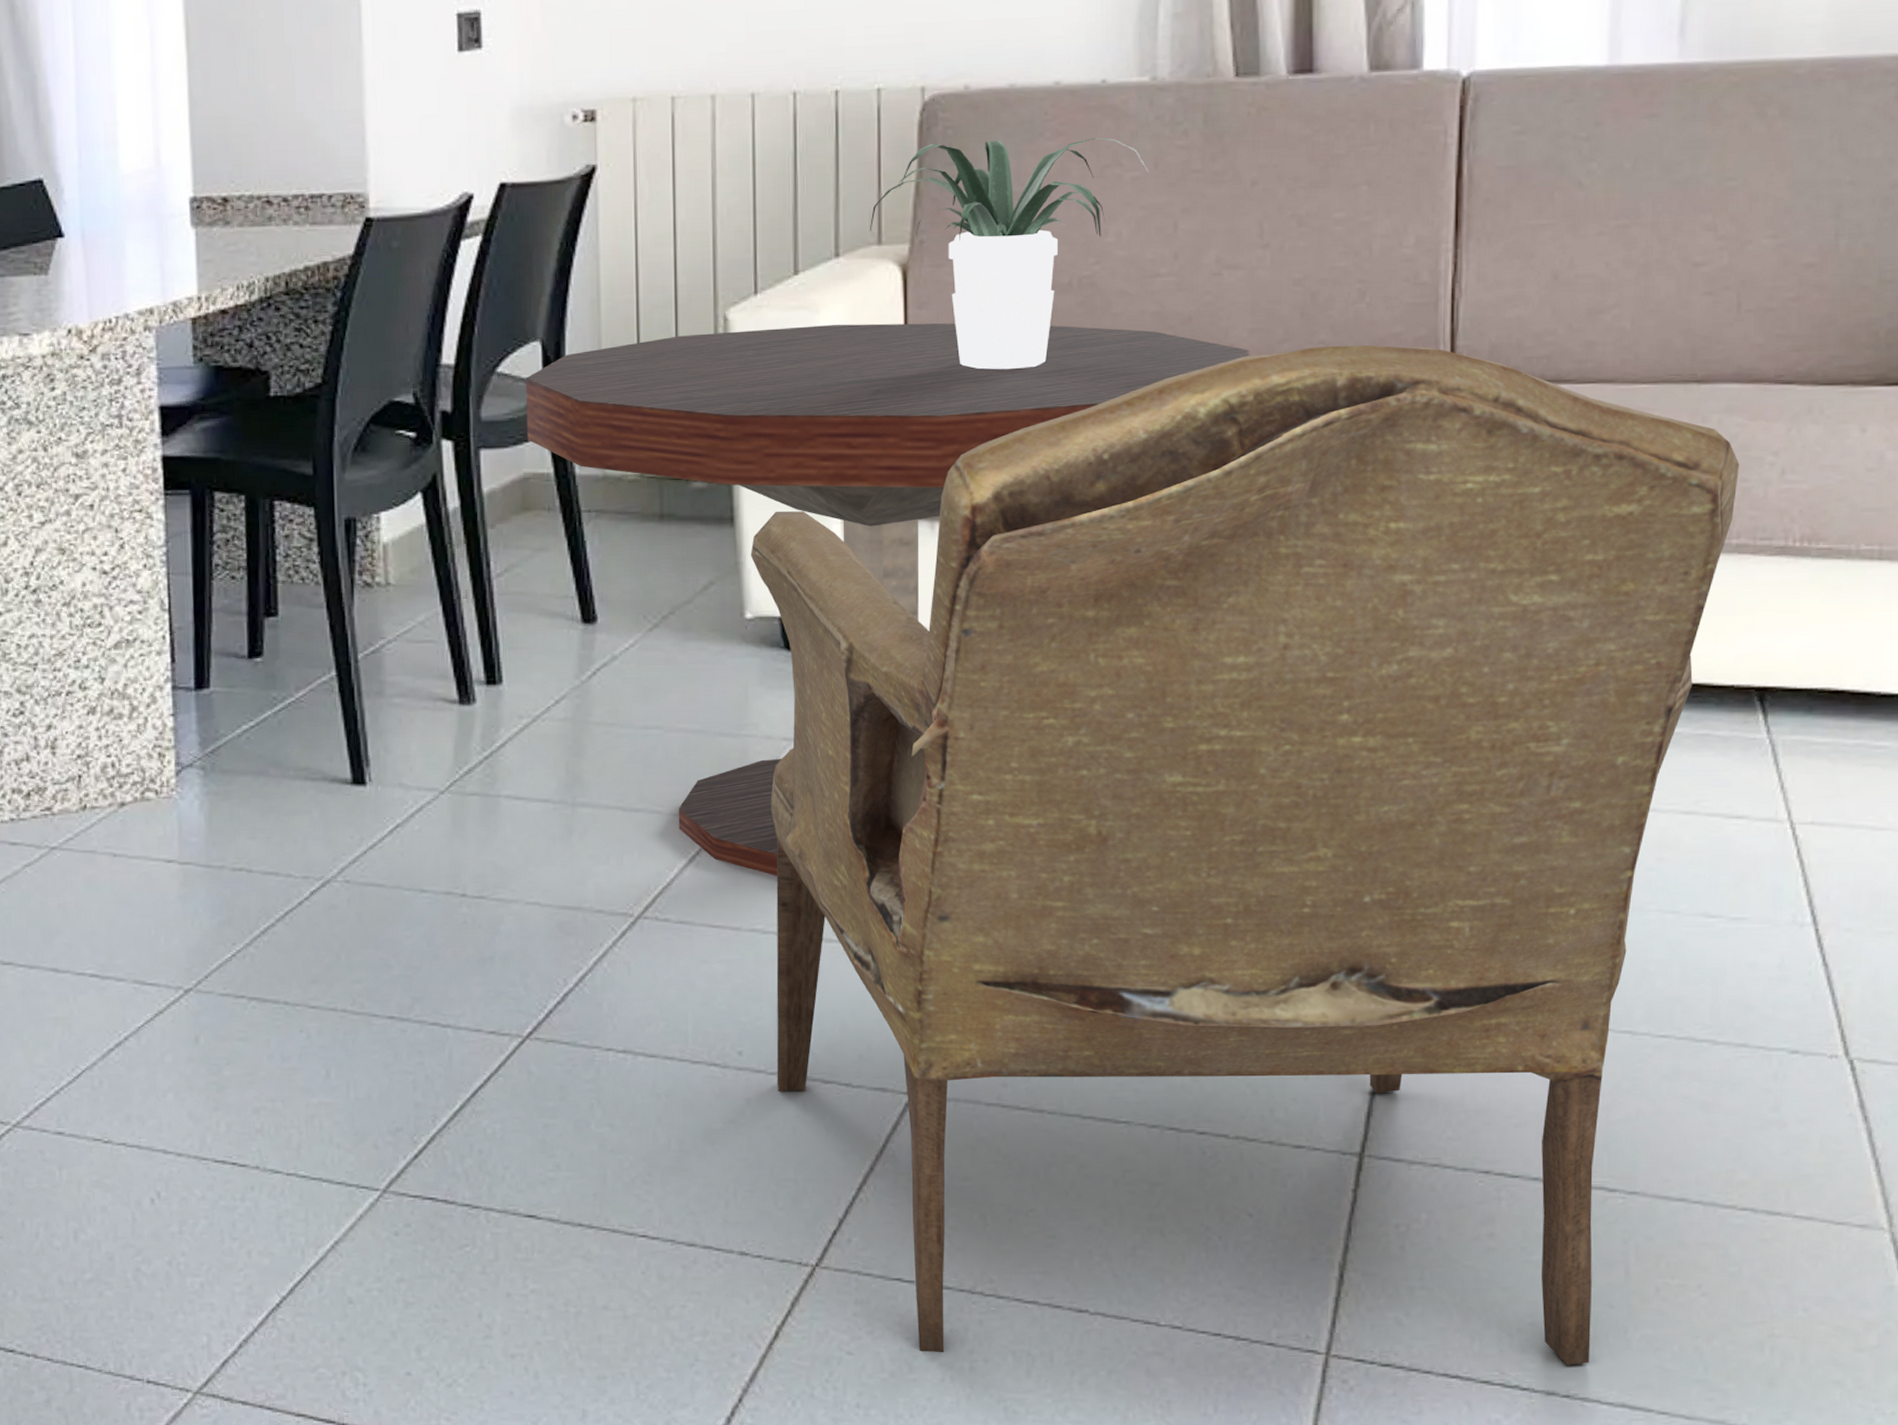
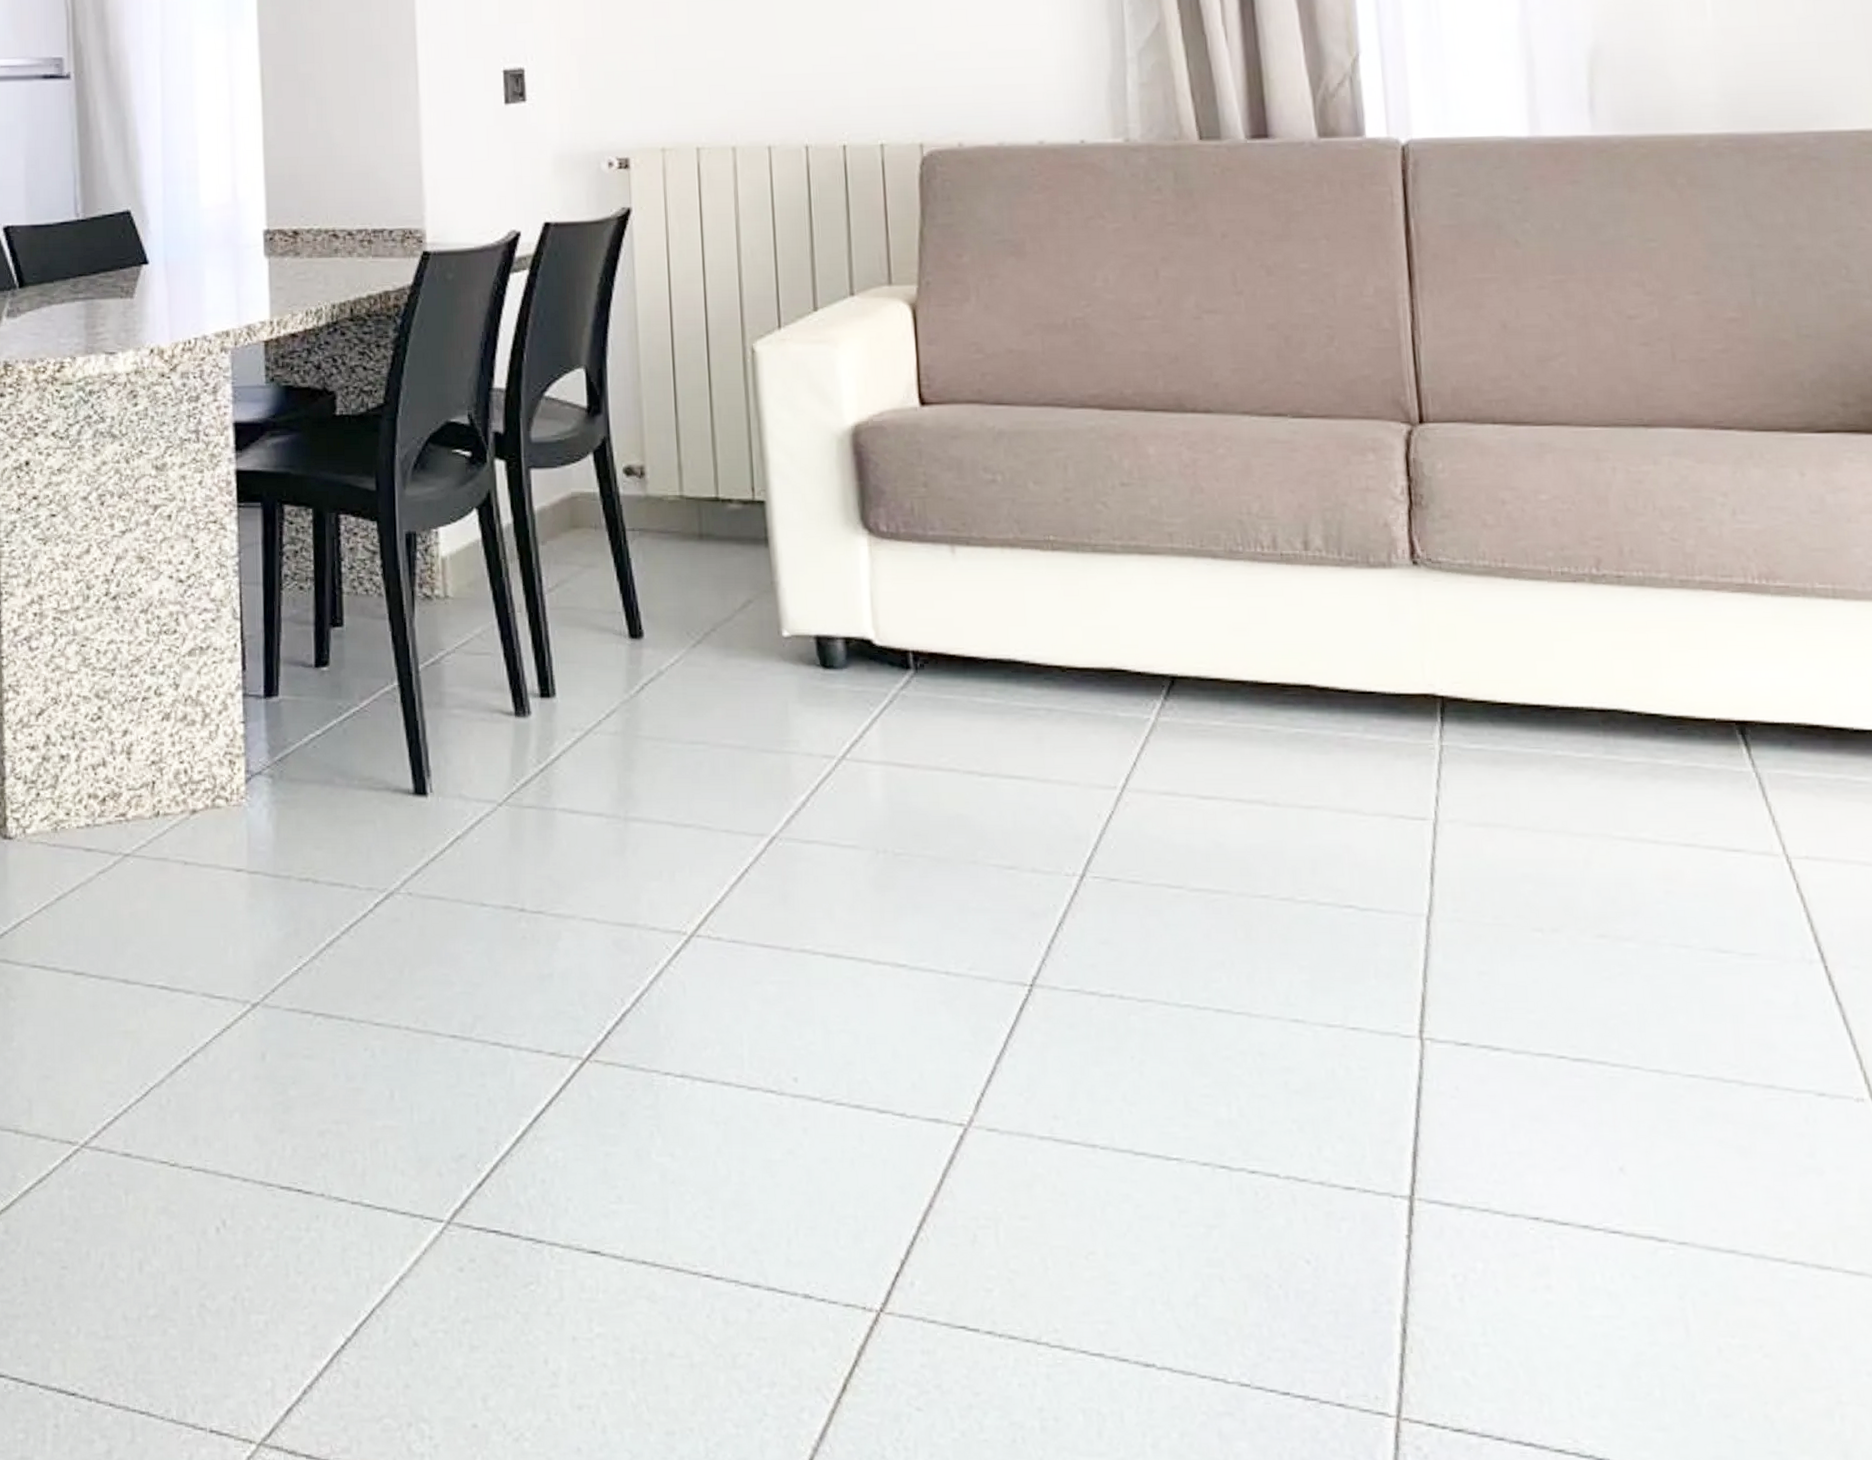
coffee table: present [526,323,1250,876] -> none [571,357,1234,895]
armchair: present [750,345,1740,1365] -> none [784,386,1694,1433]
potted plant: present [869,137,1149,370] -> none [880,191,1129,403]

